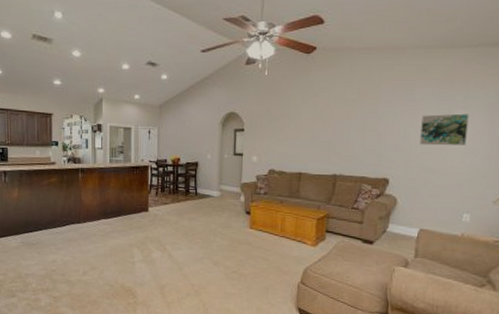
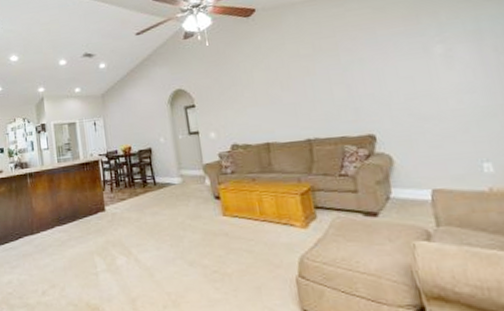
wall art: present [419,113,469,146] -> none [394,47,458,91]

